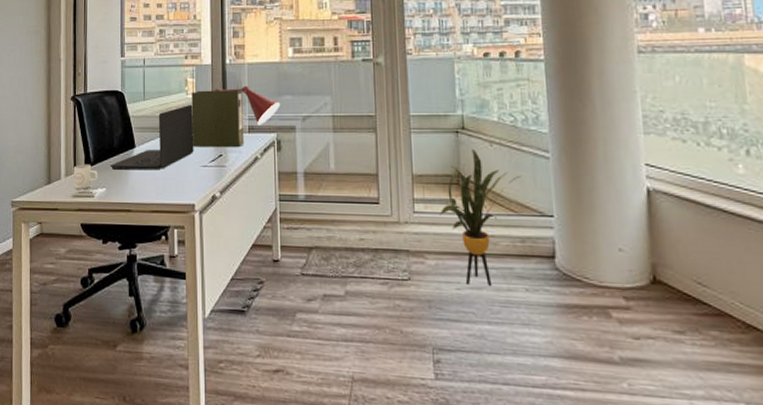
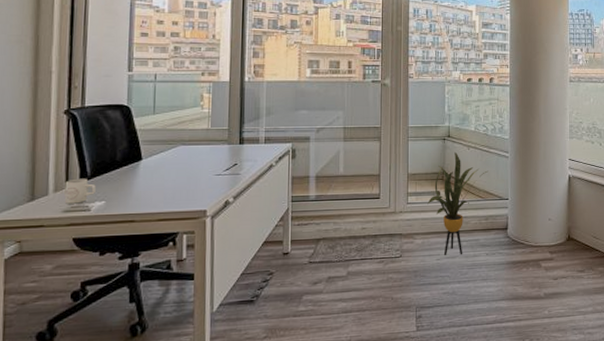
laptop: present [110,104,194,170] -> none [110,118,208,183]
binder: present [191,89,245,148] -> none [206,105,261,158]
desk lamp: present [214,85,281,125] -> none [231,101,297,137]

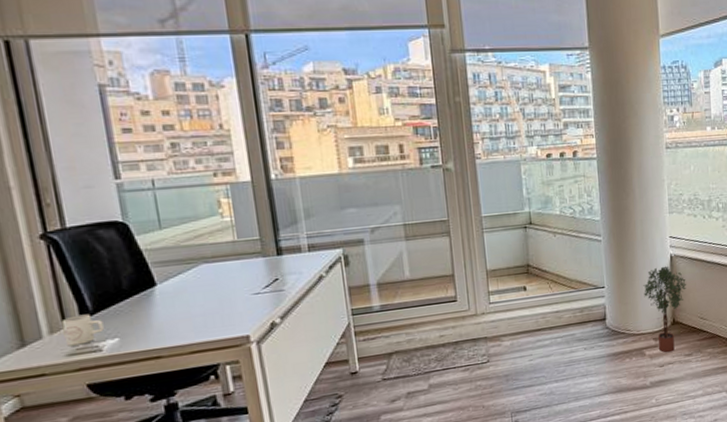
house plant: present [427,151,488,256] -> none [512,240,580,356]
potted tree: none [543,185,583,267] -> present [643,266,687,353]

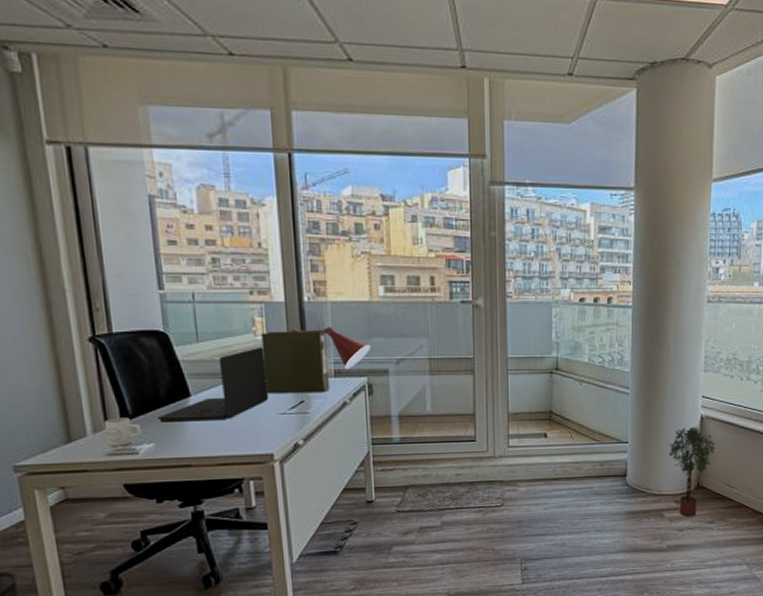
laptop: none [120,228,241,315] -> present [156,346,269,422]
binder: none [228,206,305,276] -> present [261,331,330,394]
desk lamp: none [259,201,345,243] -> present [290,326,372,369]

